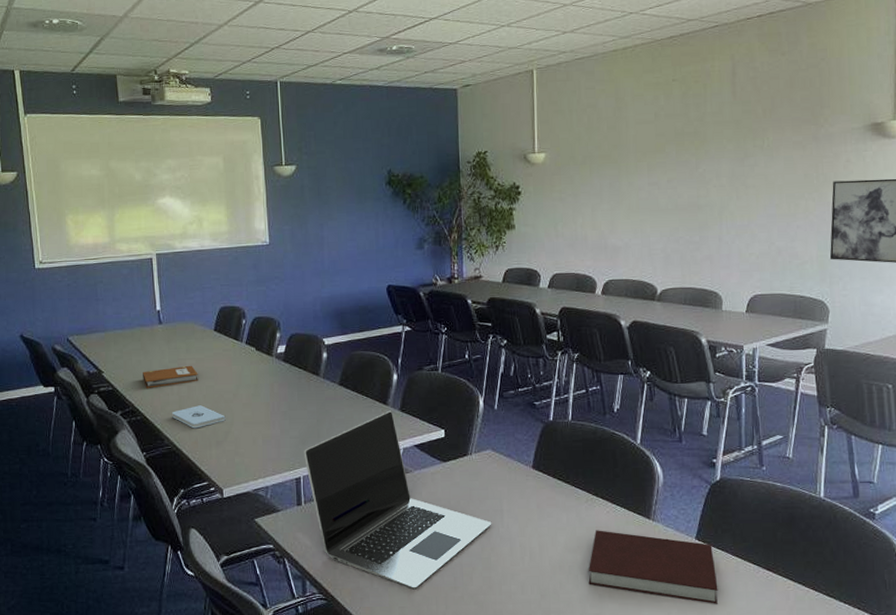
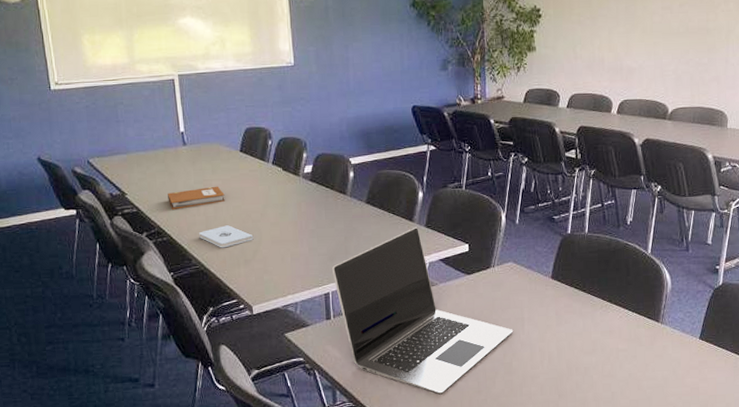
notebook: present [588,530,718,604] -> none [602,333,719,397]

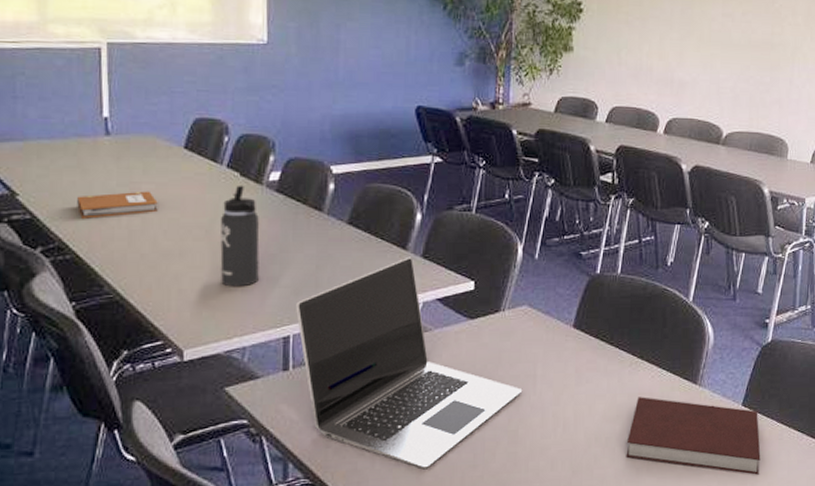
notepad: present [199,225,254,248] -> none [117,243,193,273]
thermos bottle: none [270,177,303,257] -> present [220,185,260,287]
notebook: none [602,333,719,397] -> present [626,397,761,475]

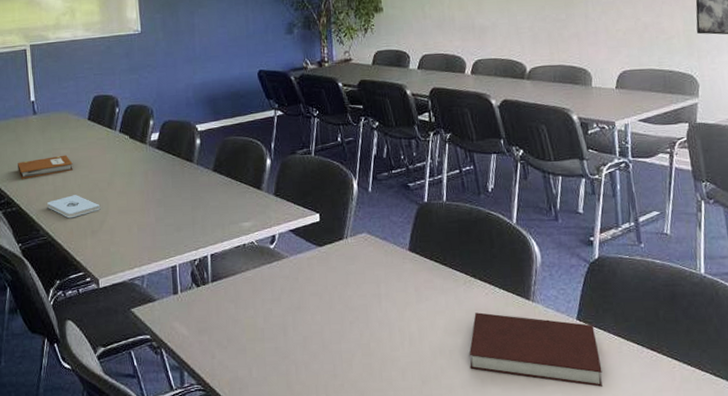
notepad: none [117,243,193,273] -> present [47,195,101,219]
thermos bottle: present [220,185,260,287] -> none [117,145,149,227]
laptop: present [296,256,523,468] -> none [179,195,370,377]

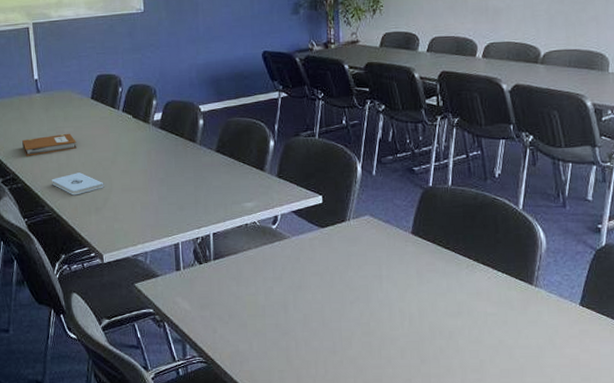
notebook: present [469,312,602,387] -> none [469,296,603,370]

